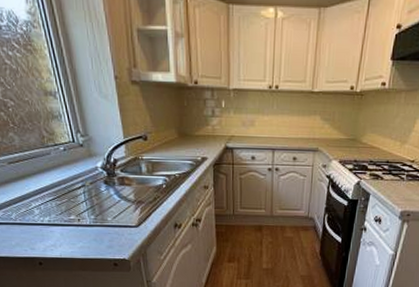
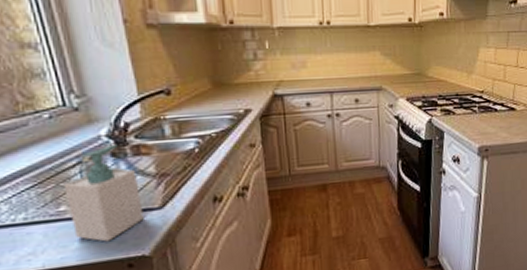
soap bottle: none [73,175,125,245] -> present [63,144,144,242]

